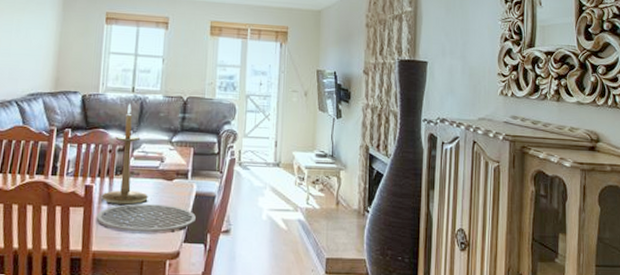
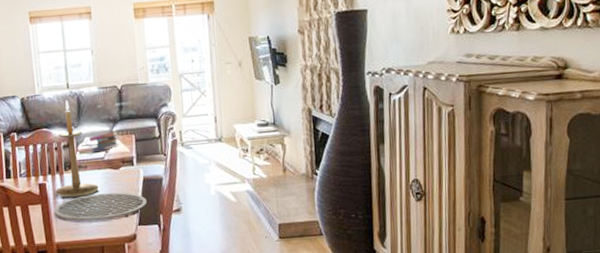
books: none [146,141,177,161] -> present [89,131,120,153]

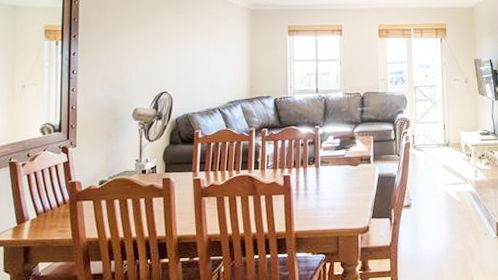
placemat: present [54,192,148,222] -> none [295,187,381,213]
candlestick: present [55,99,99,198] -> none [298,102,338,190]

